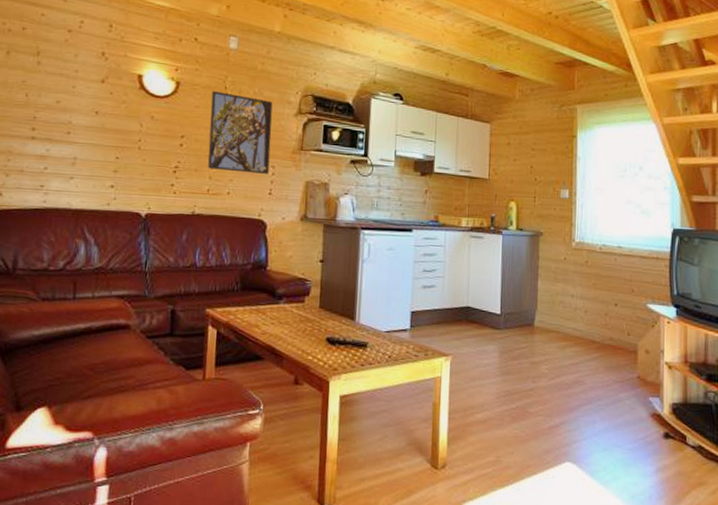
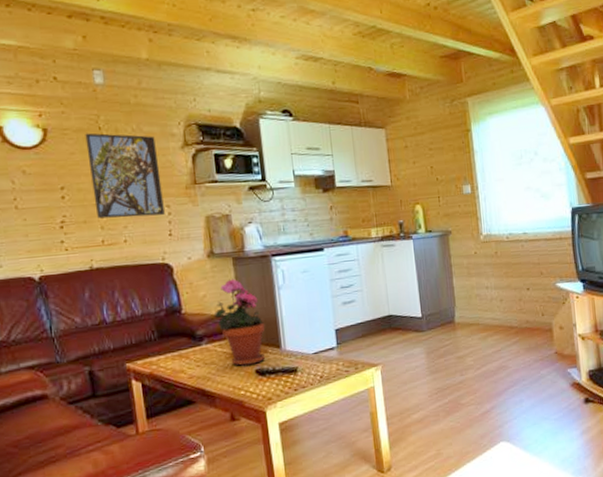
potted plant: none [296,244,344,332] -> present [214,278,265,366]

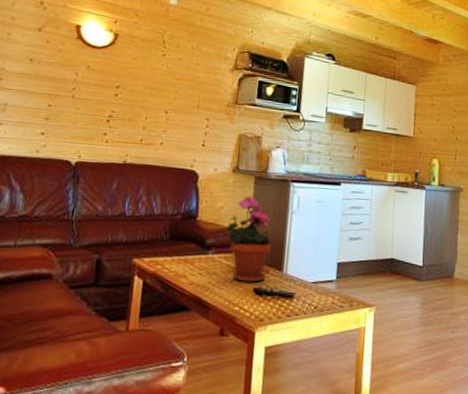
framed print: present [85,133,165,219] -> none [142,43,210,126]

